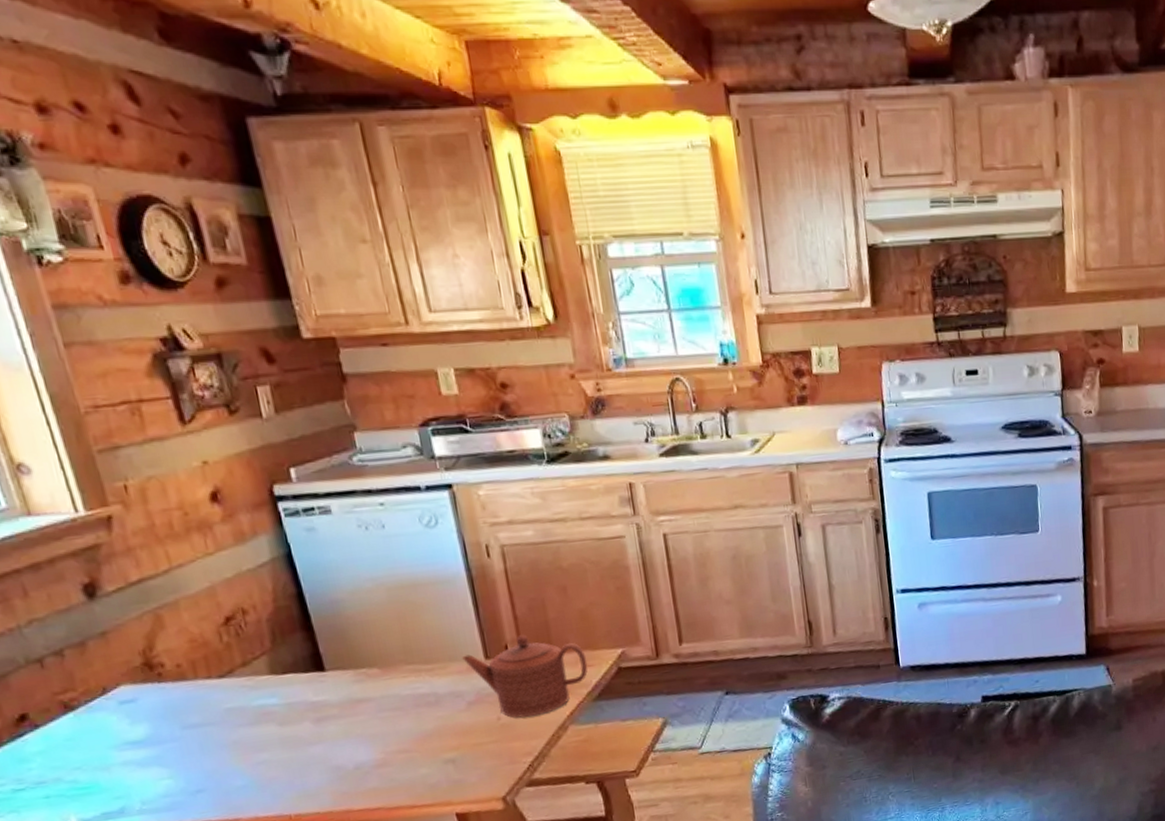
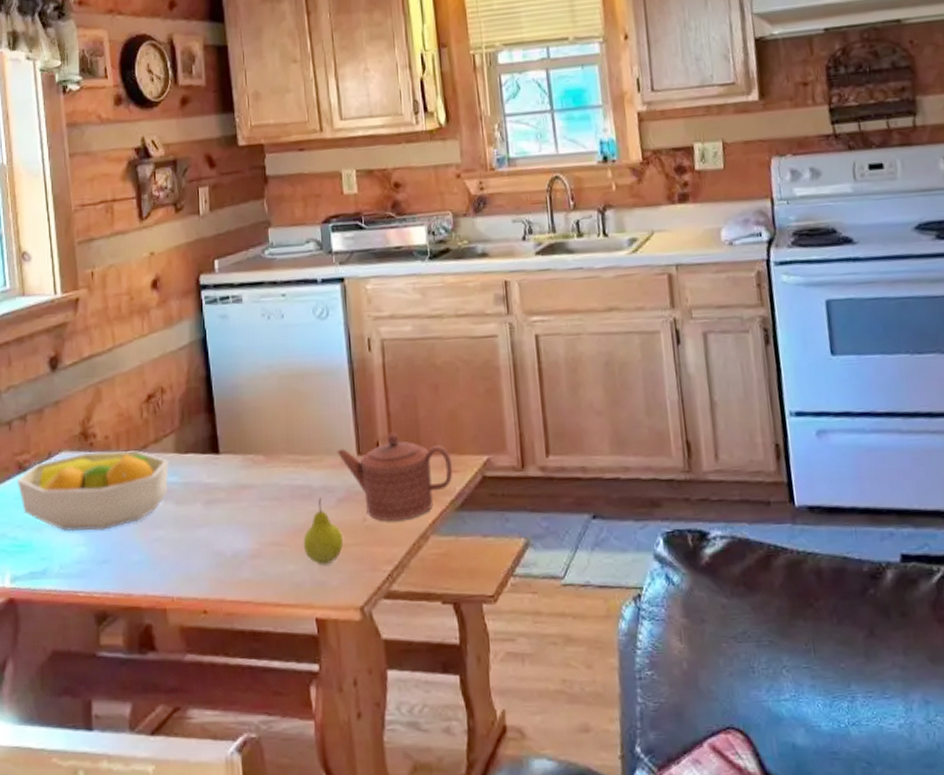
fruit bowl: none [64,676,269,767] -> present [17,450,169,532]
fruit: none [433,703,479,765] -> present [303,498,344,566]

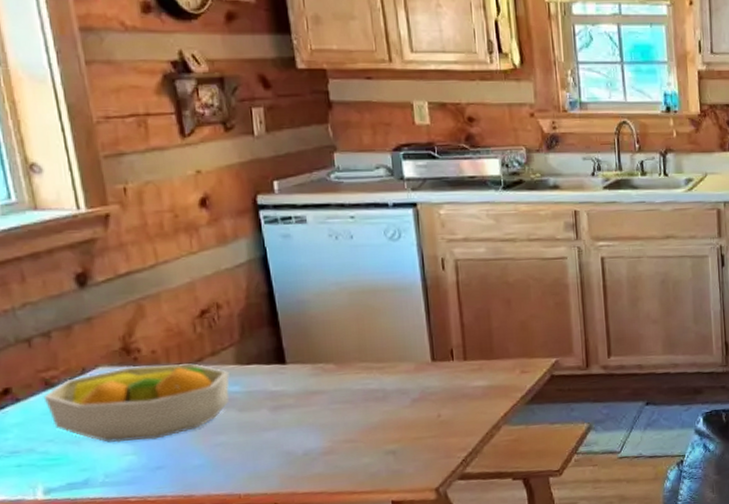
fruit: present [303,498,344,566] -> none [377,399,419,457]
teapot: present [337,432,453,521] -> none [411,341,524,416]

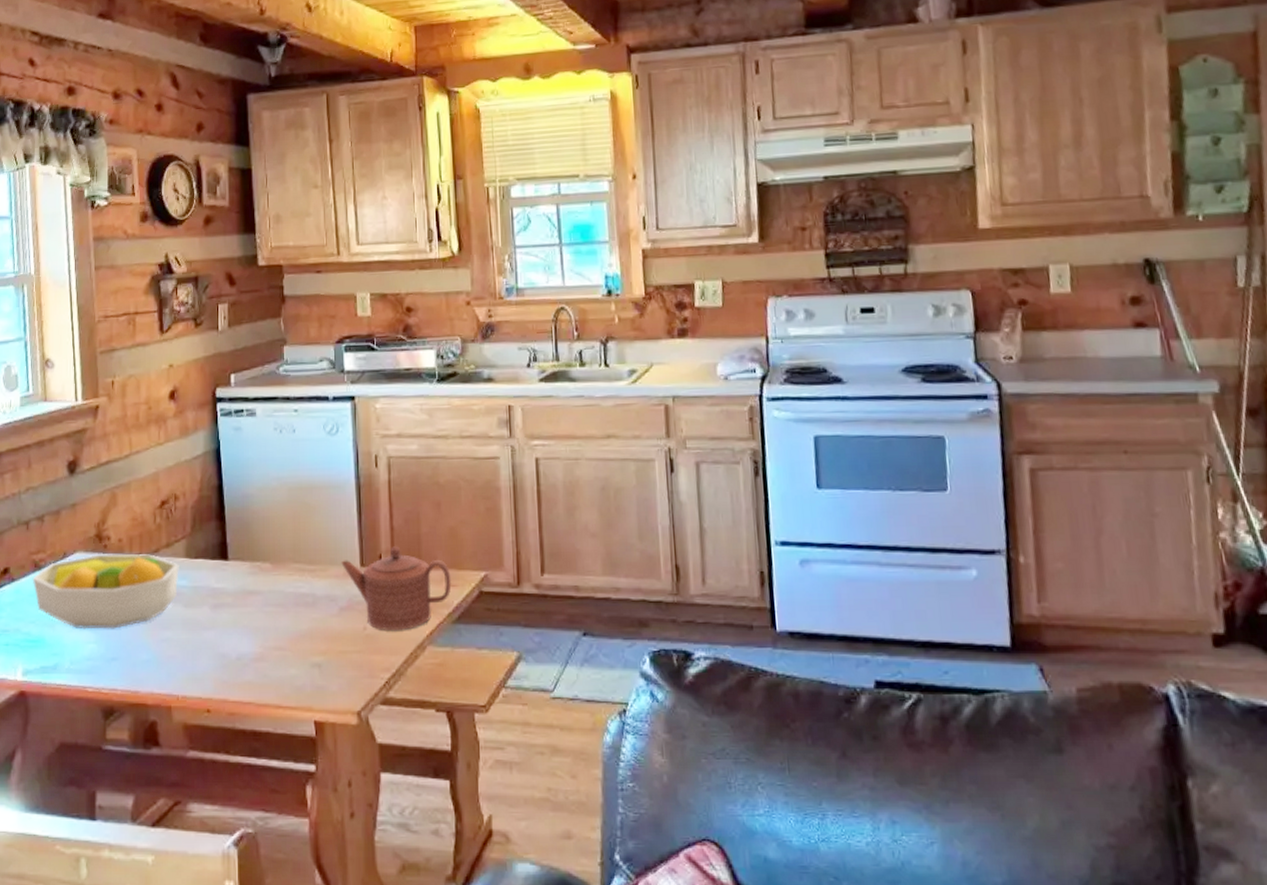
teapot: none [411,341,524,416] -> present [341,546,452,630]

